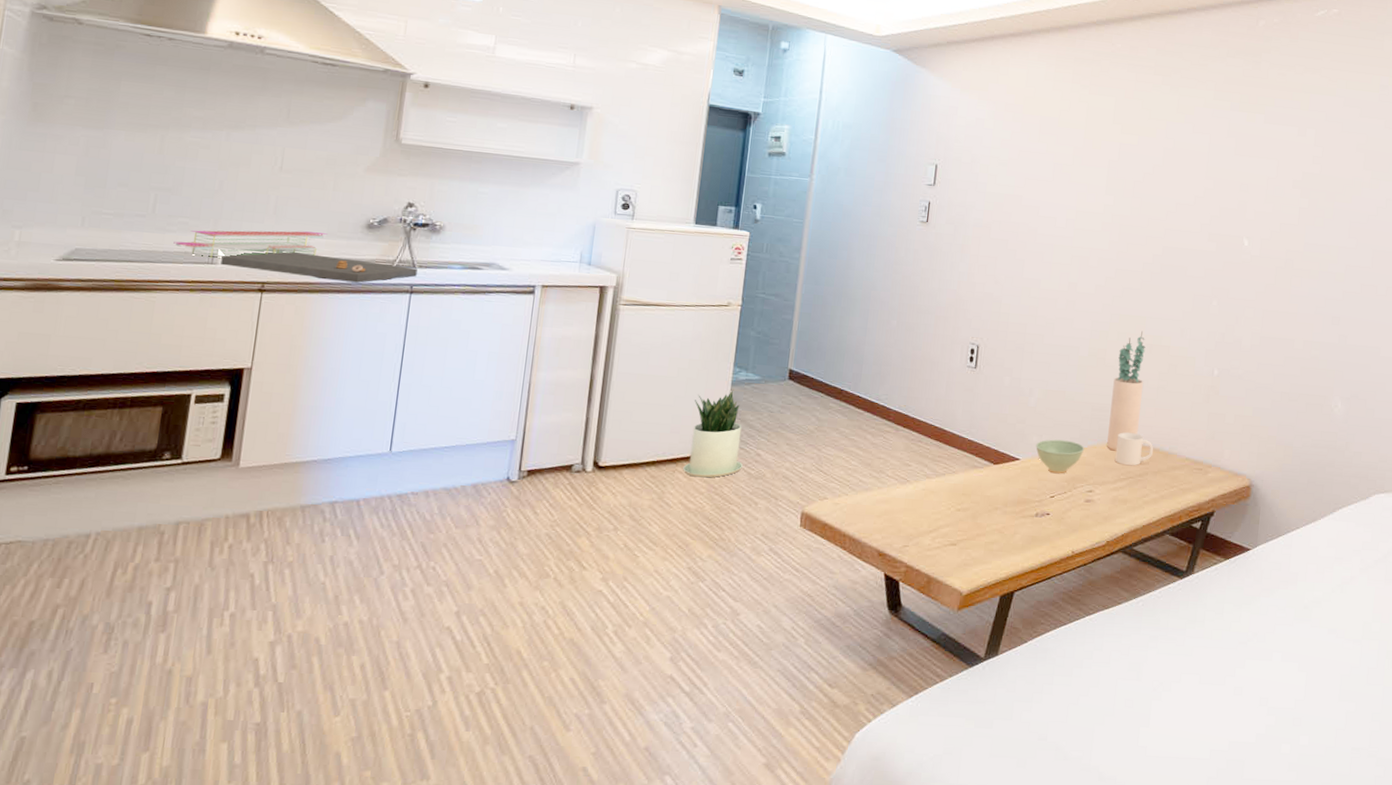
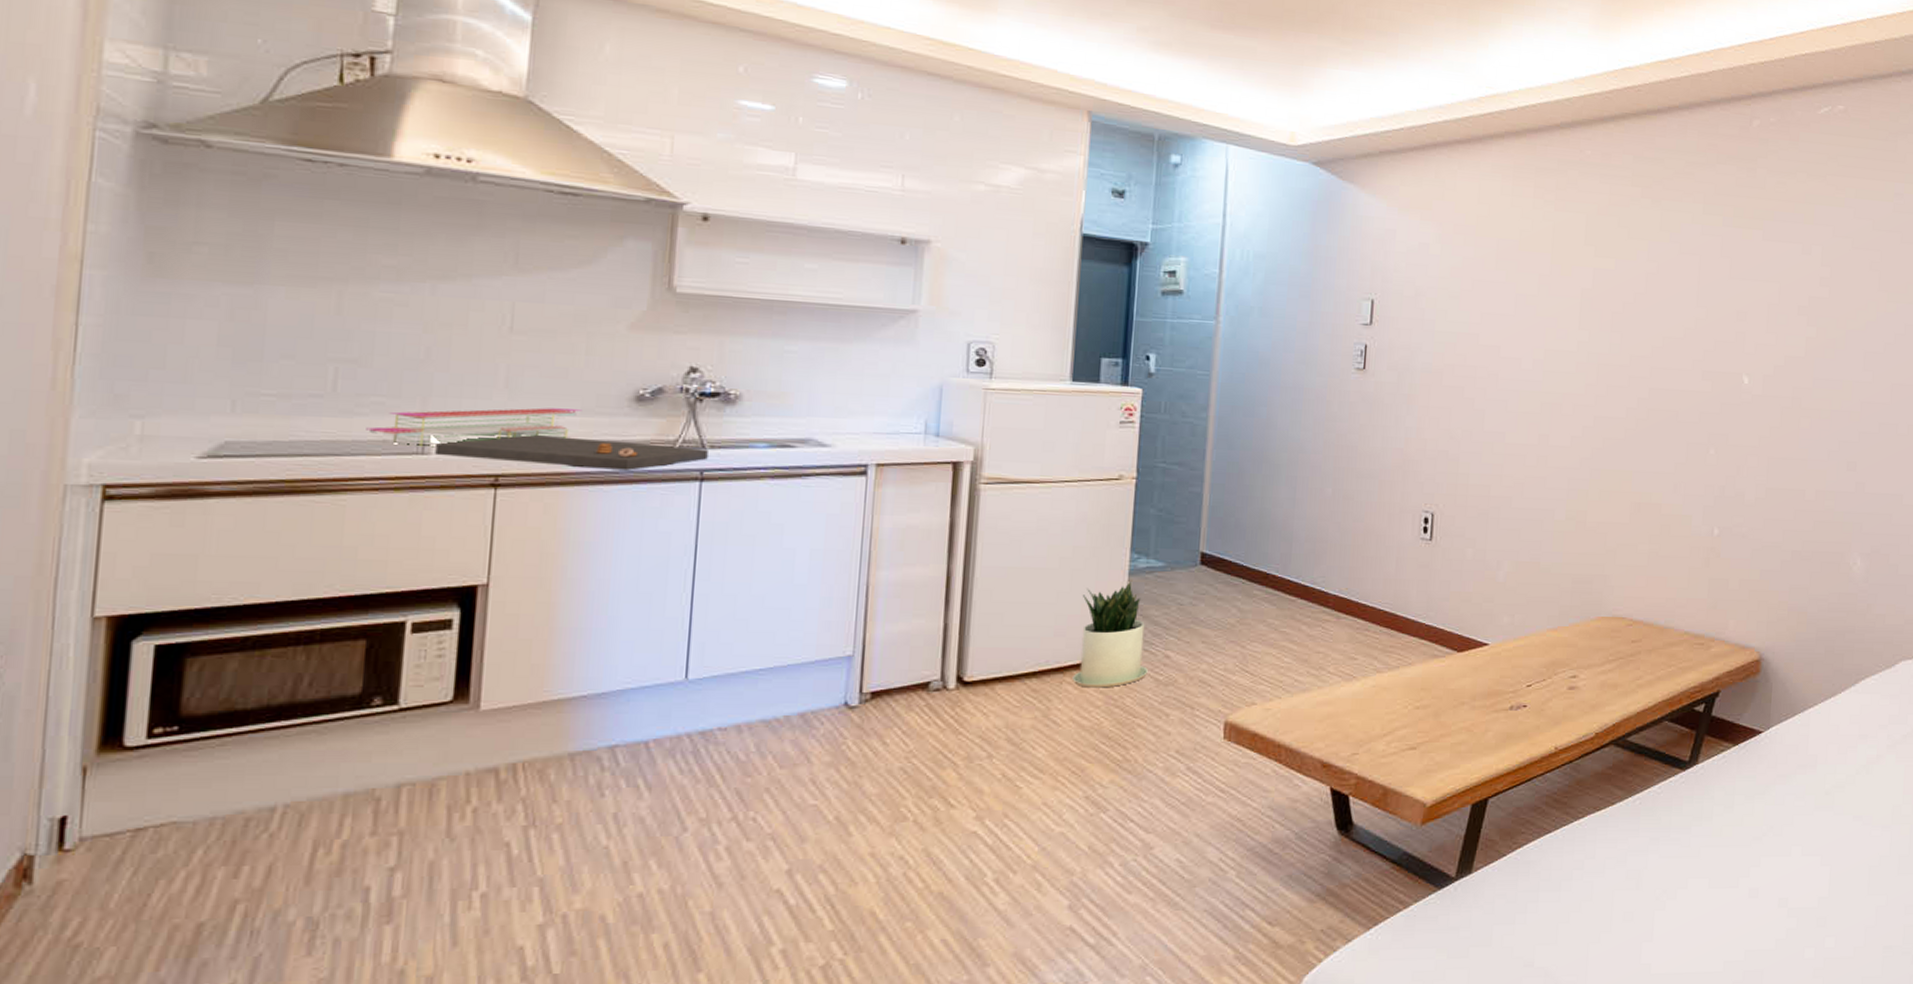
bowl: present [1036,439,1085,474] -> none [1507,619,1566,659]
vase: present [1107,331,1146,451] -> none [1591,487,1633,629]
mug: present [1114,432,1154,466] -> none [1601,606,1647,645]

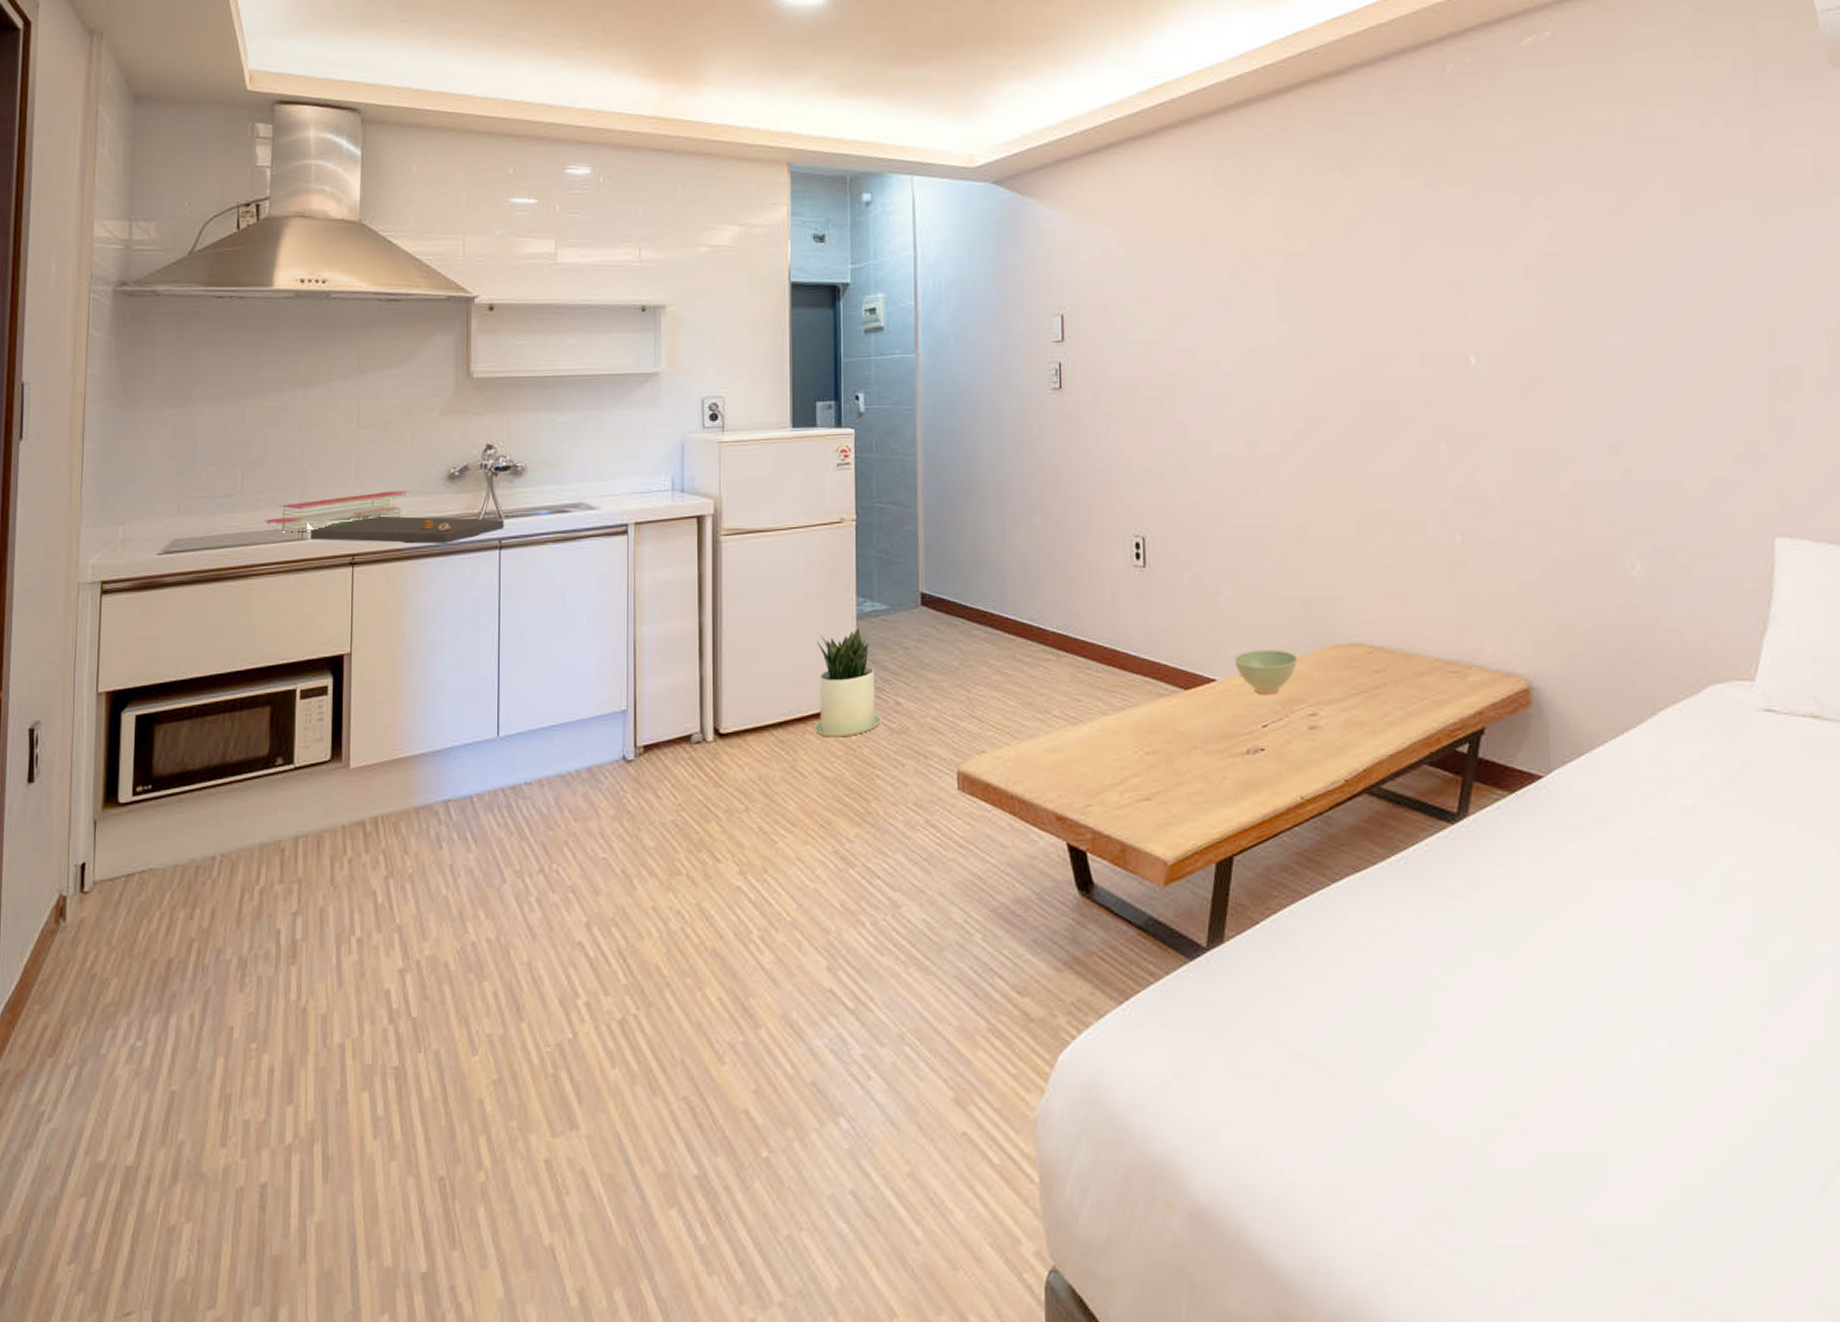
bowl: none [1507,619,1566,659] -> present [1234,649,1298,695]

